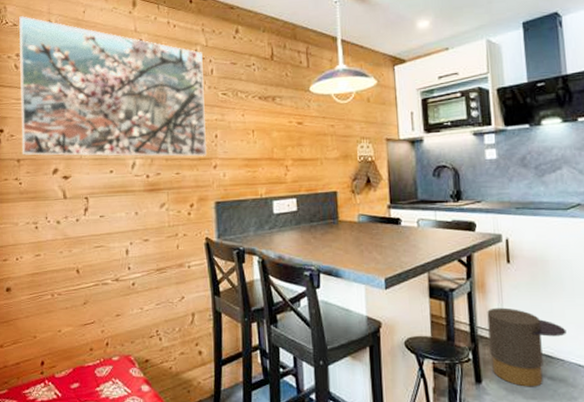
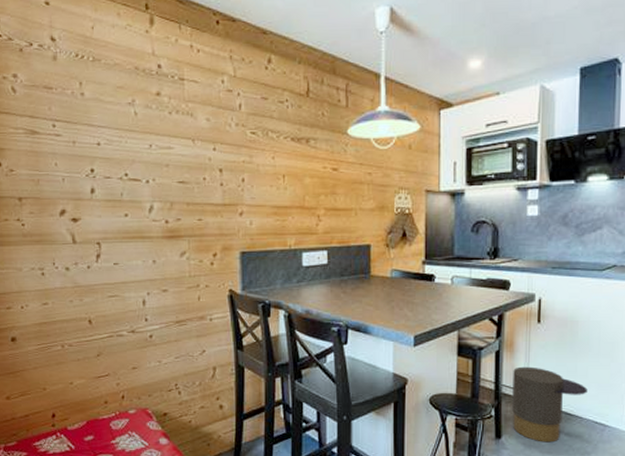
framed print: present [18,16,208,157] -> none [14,28,233,202]

